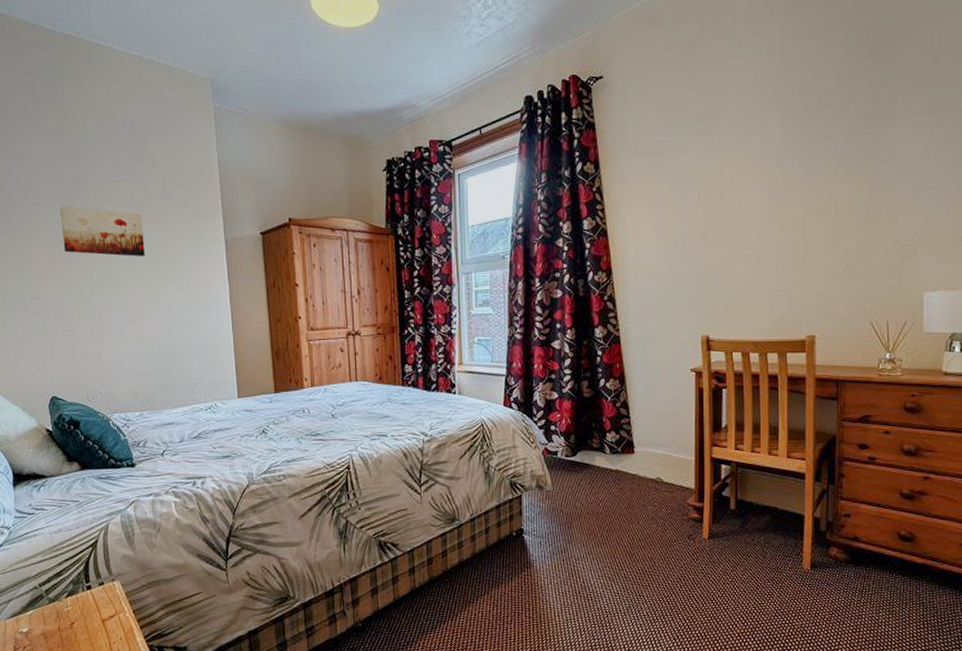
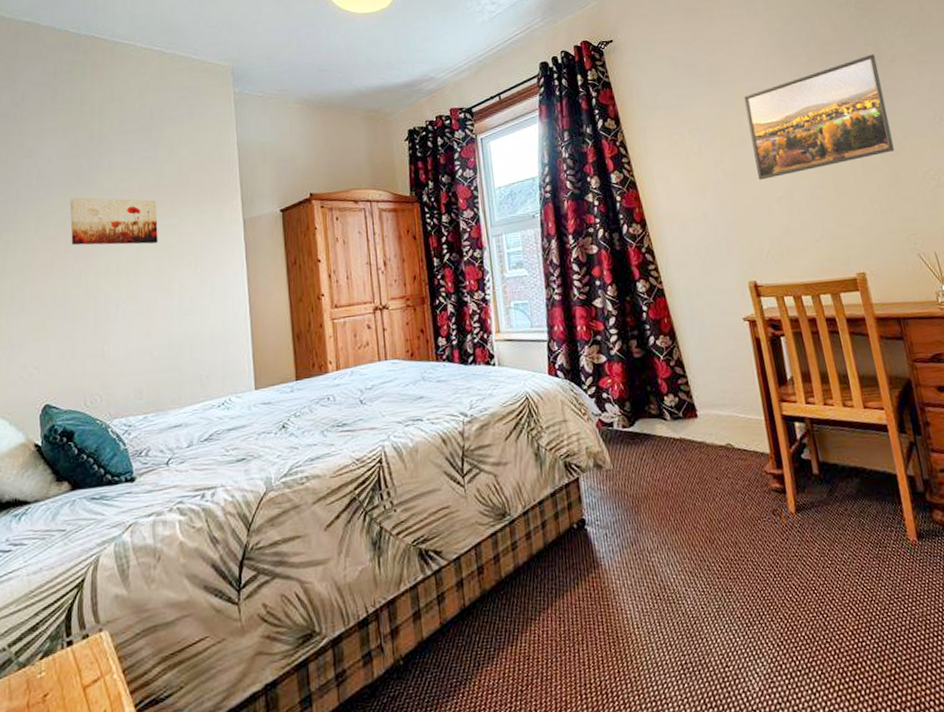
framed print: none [729,111,874,237] -> present [743,54,895,180]

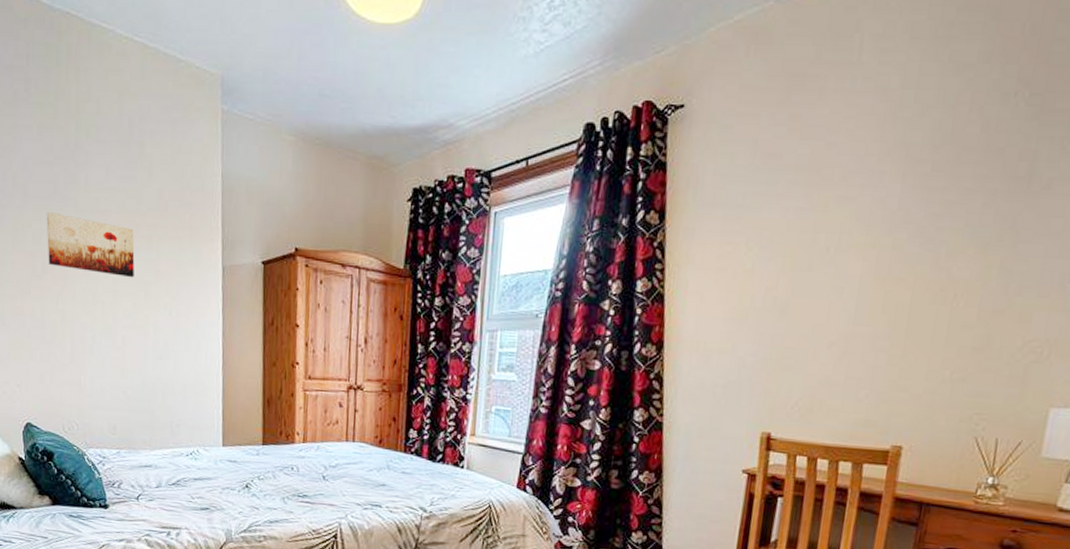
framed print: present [743,54,895,180] -> none [814,174,1026,318]

